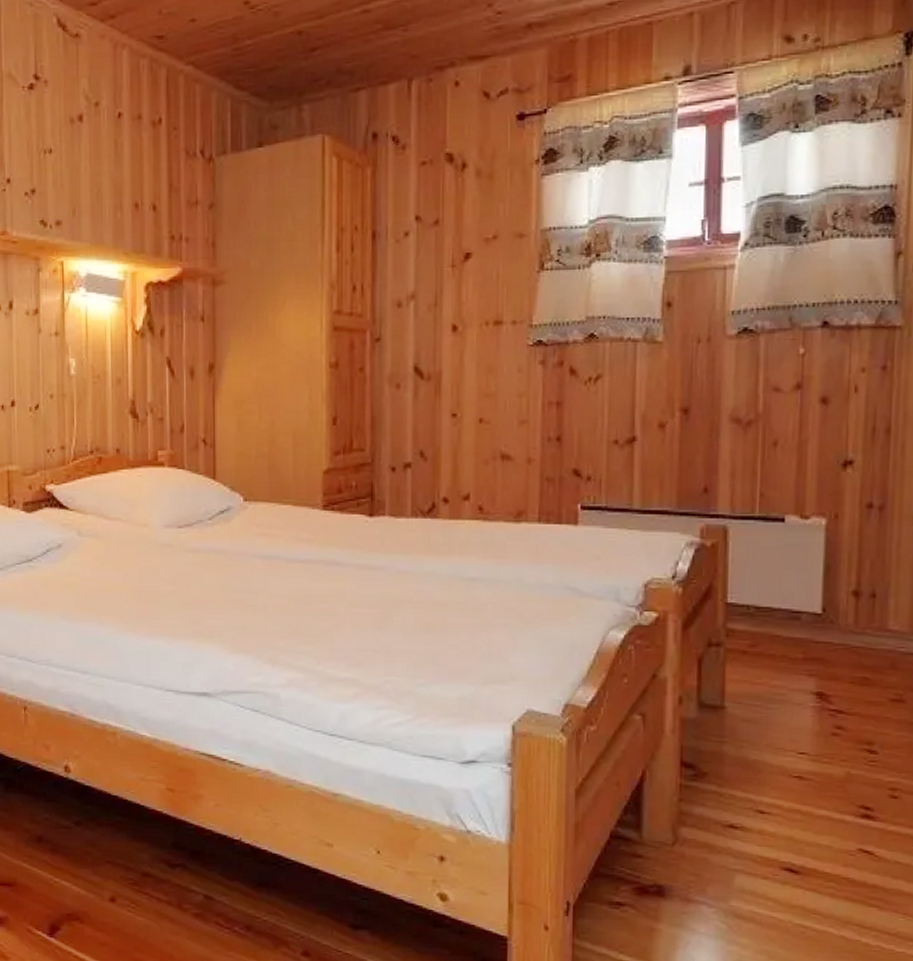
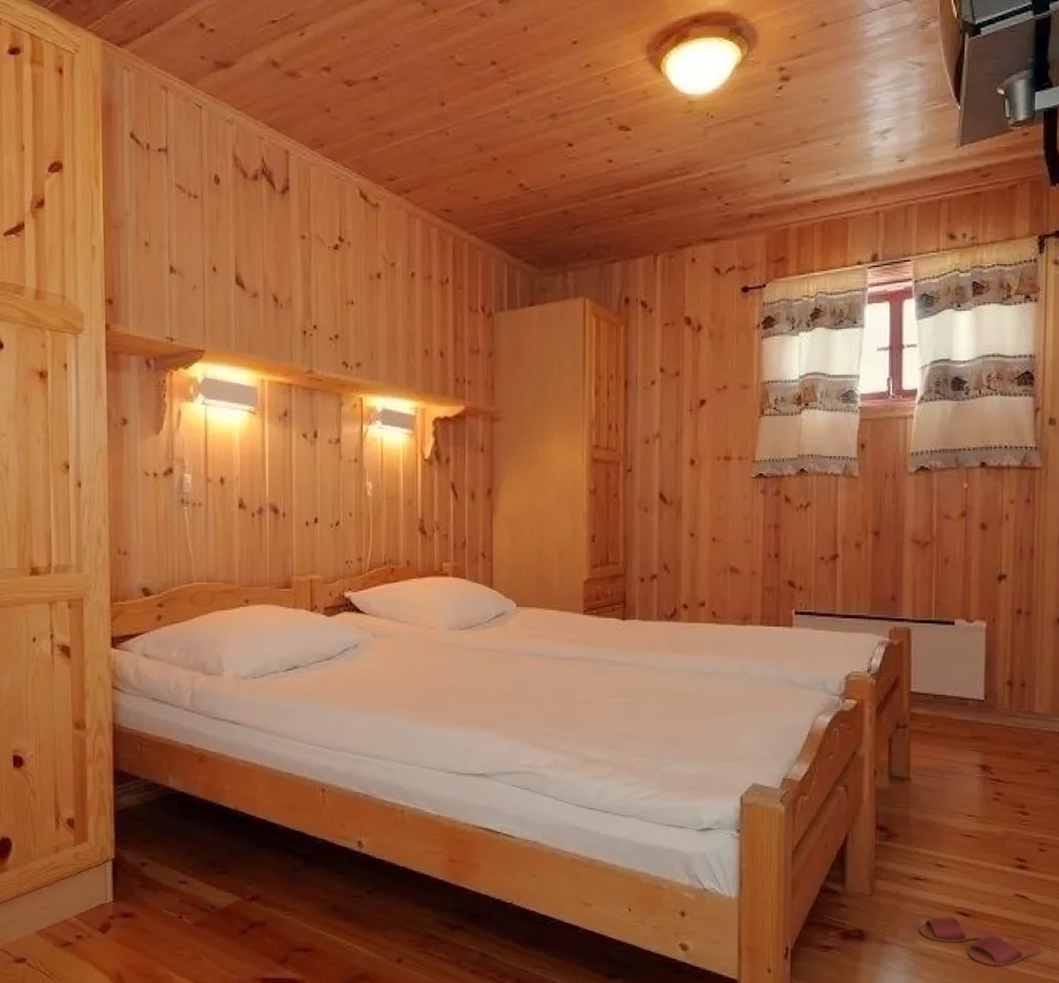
slippers: none [734,874,891,934] -> present [919,918,1041,965]

